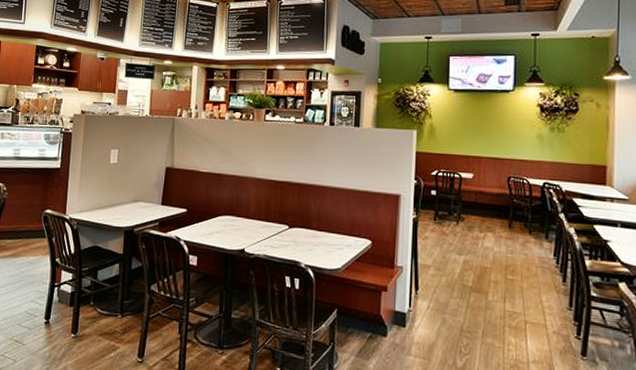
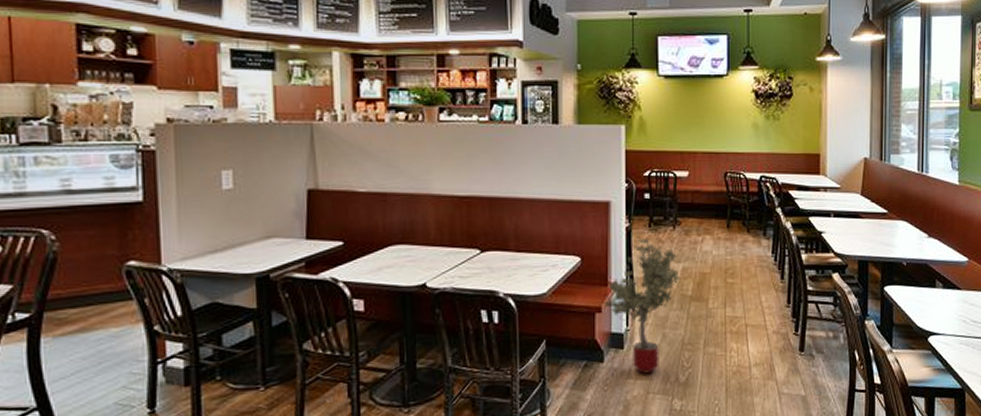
potted tree: none [388,229,462,354] -> present [602,238,681,374]

